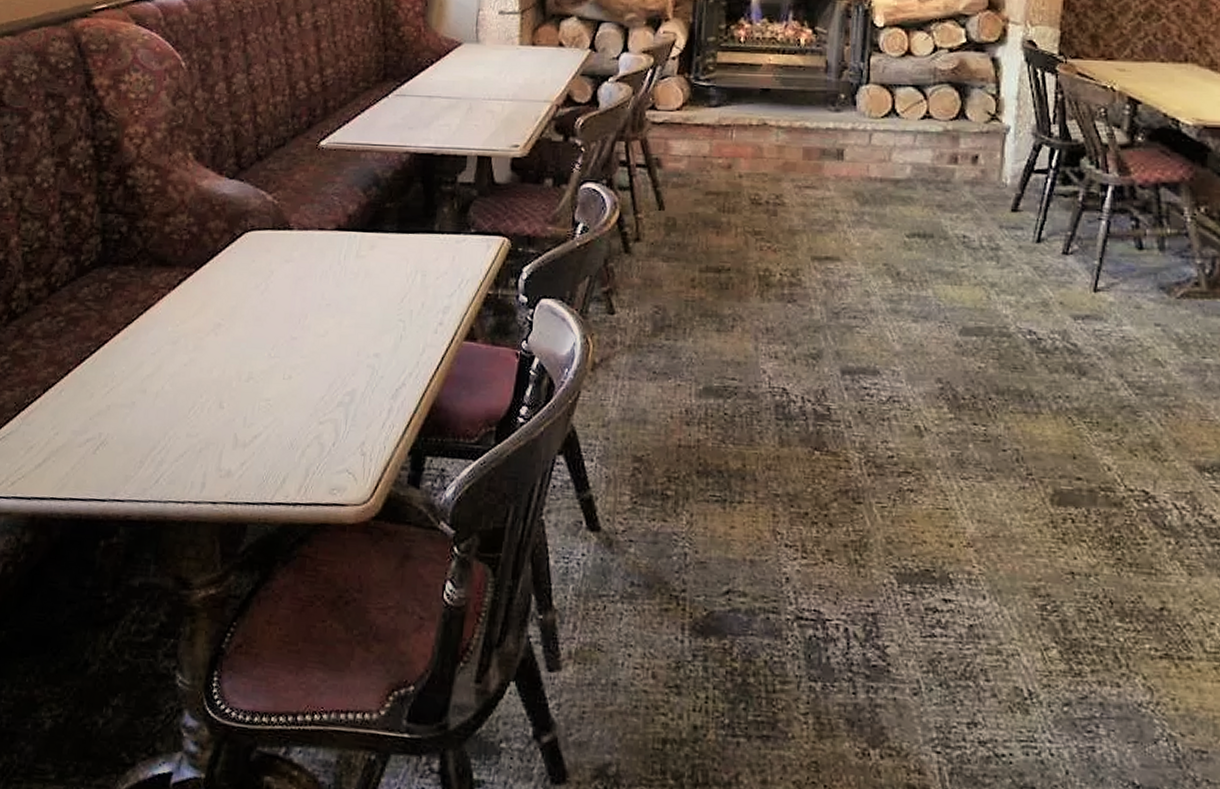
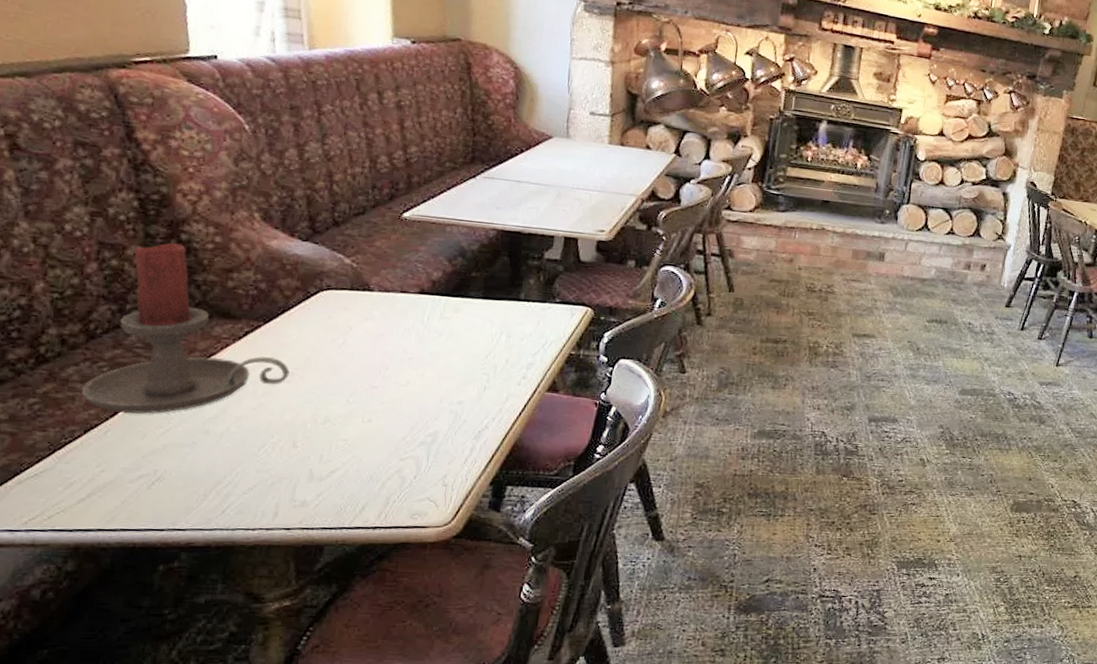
candle holder: none [43,189,217,372] -> present [82,243,290,414]

